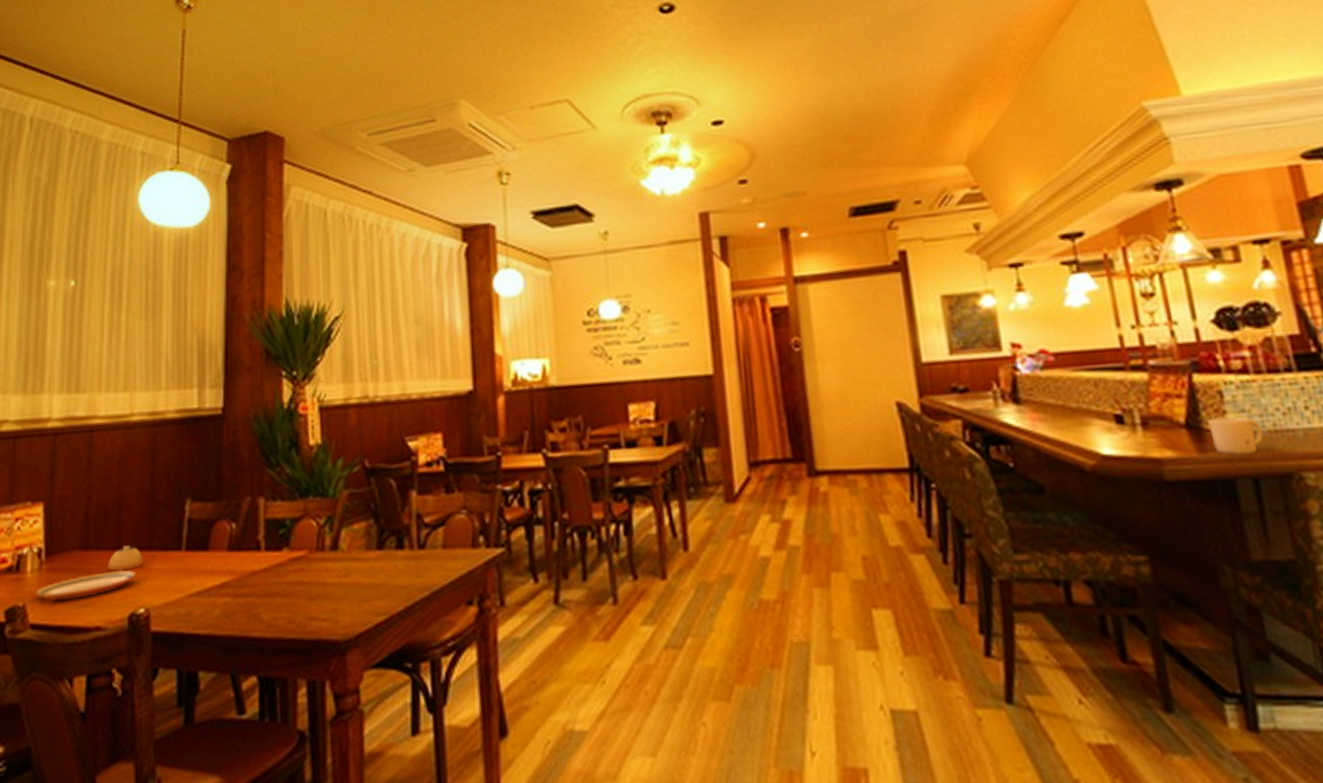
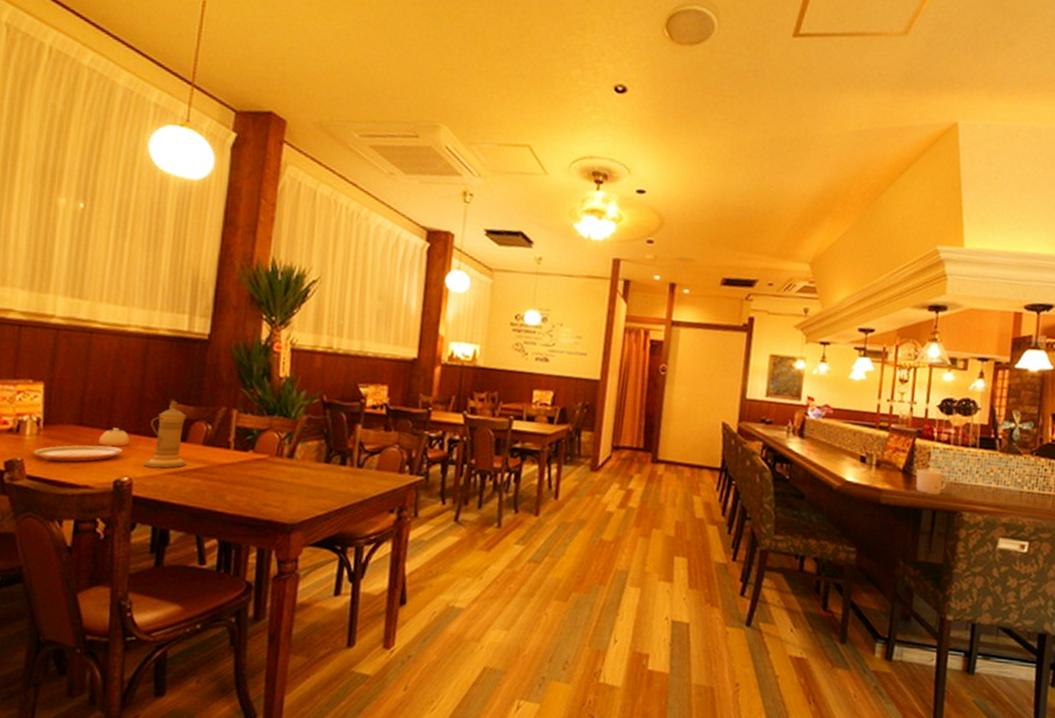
coffee pot: none [162,499,211,591] -> present [144,401,186,469]

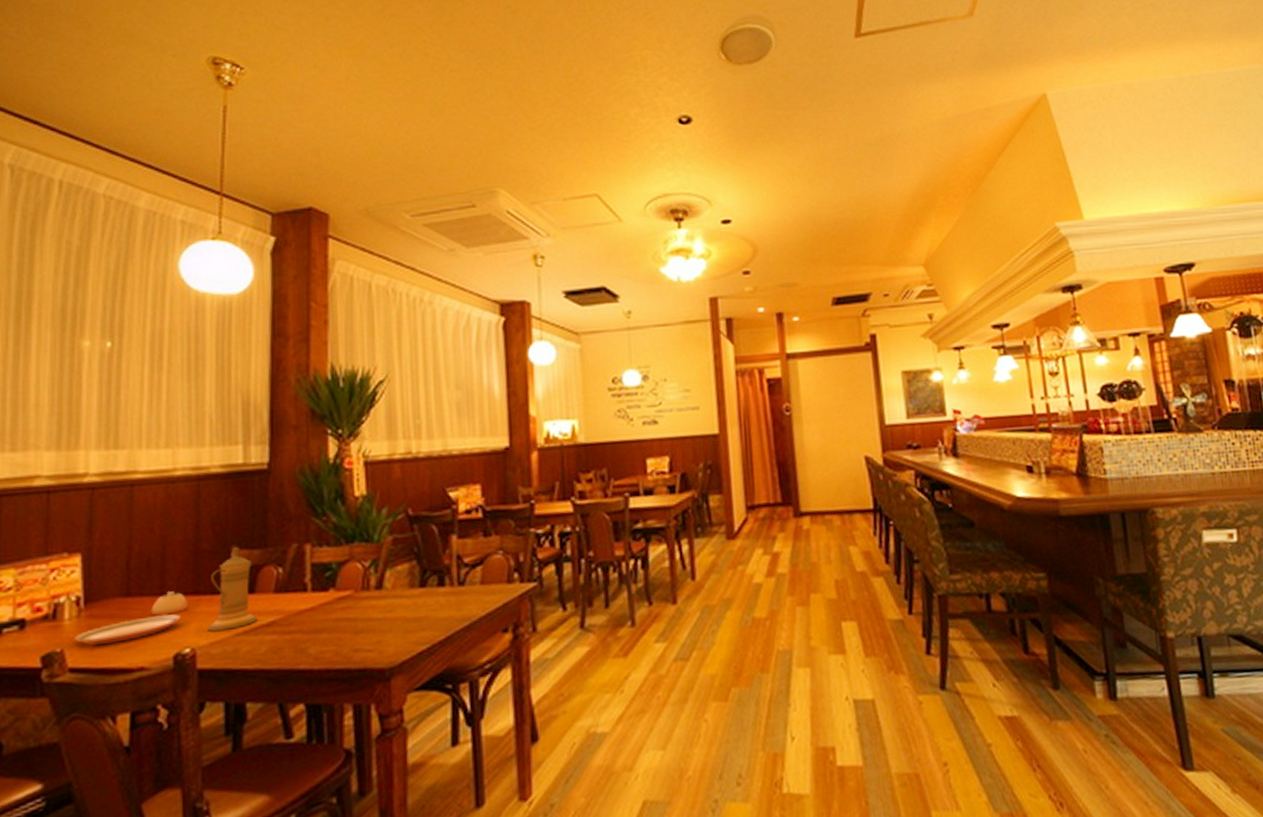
mug: present [915,468,948,495] -> none [1092,466,1130,496]

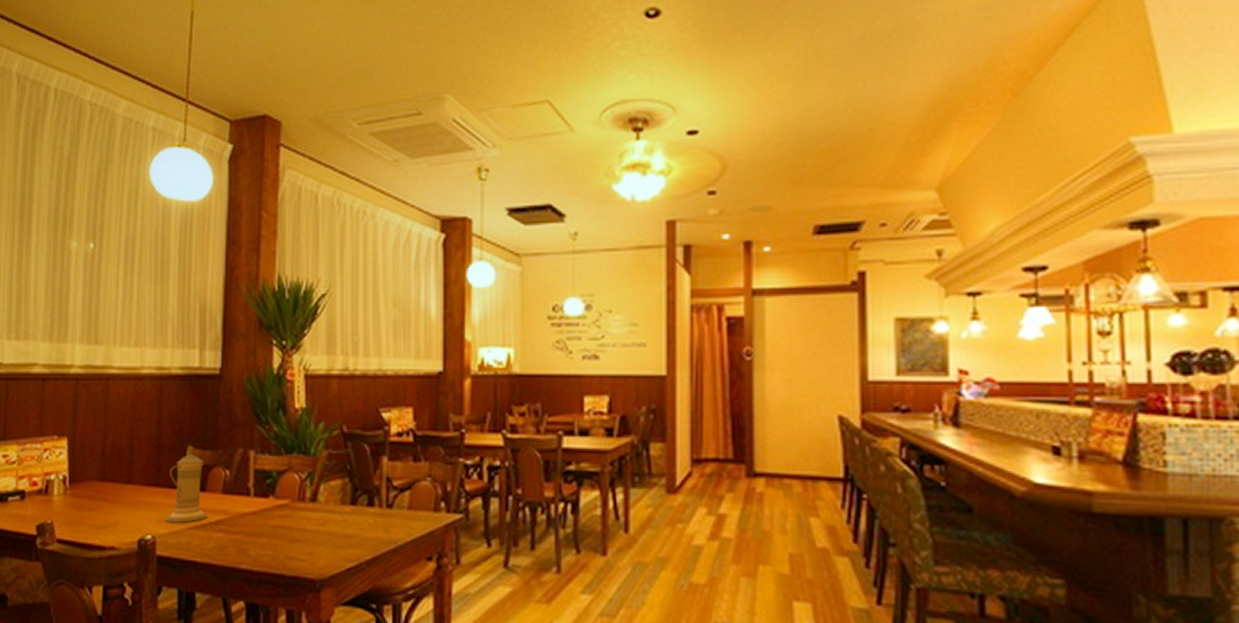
plate: present [74,614,181,645] -> none [61,501,144,522]
sugar bowl: present [151,591,188,616] -> none [121,481,150,502]

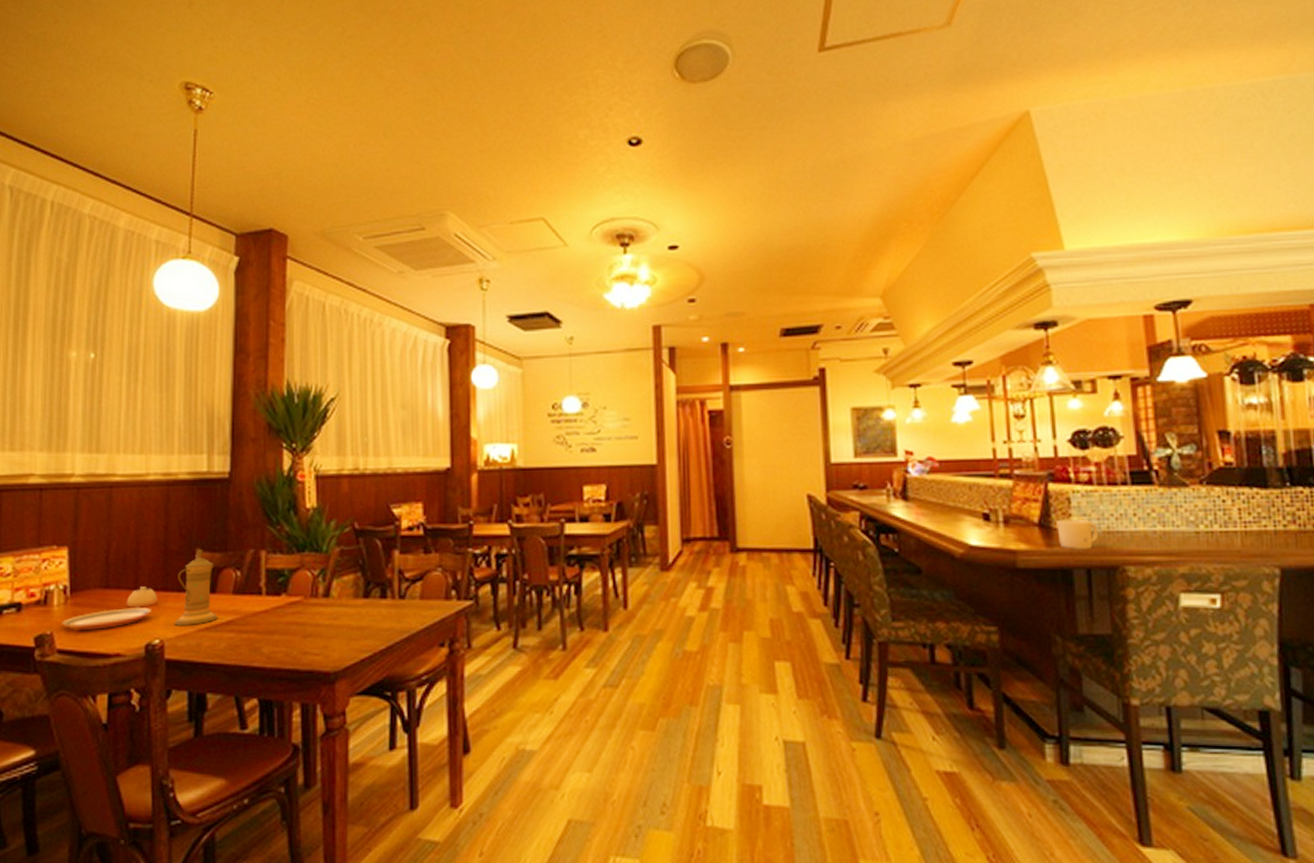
plate: none [61,501,144,522] -> present [62,607,151,630]
sugar bowl: none [121,481,150,502] -> present [126,586,158,608]
mug: none [1146,457,1200,495] -> present [1056,519,1099,550]

